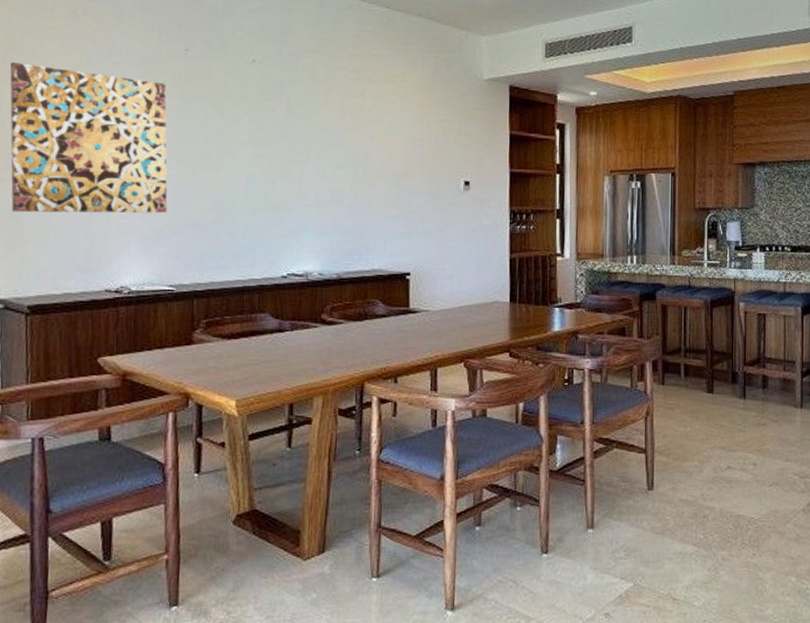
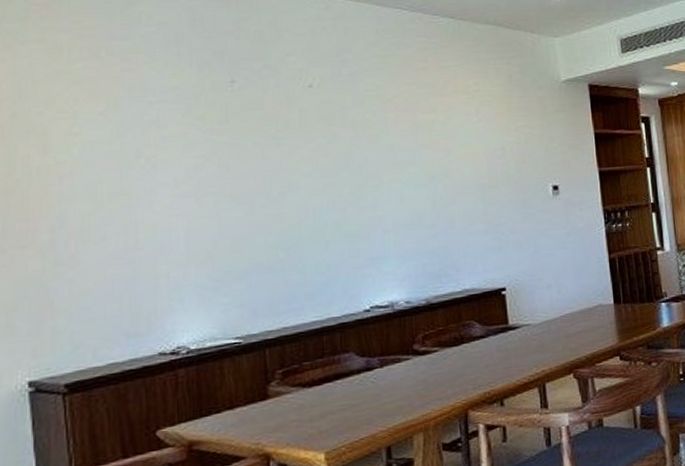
wall art: present [10,62,168,214] -> none [22,114,225,281]

